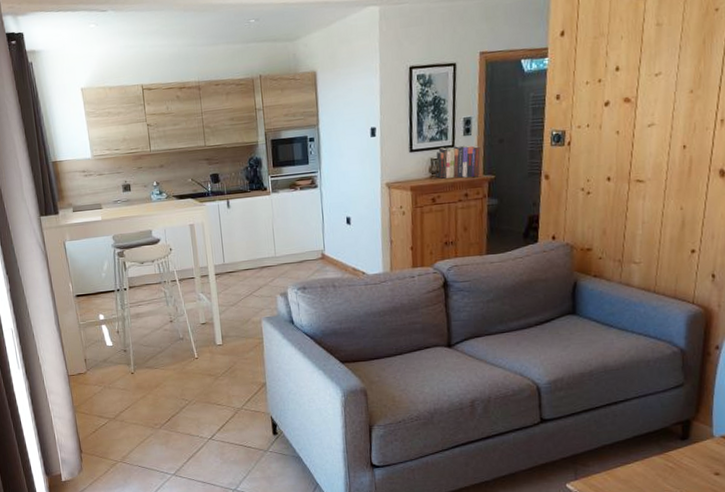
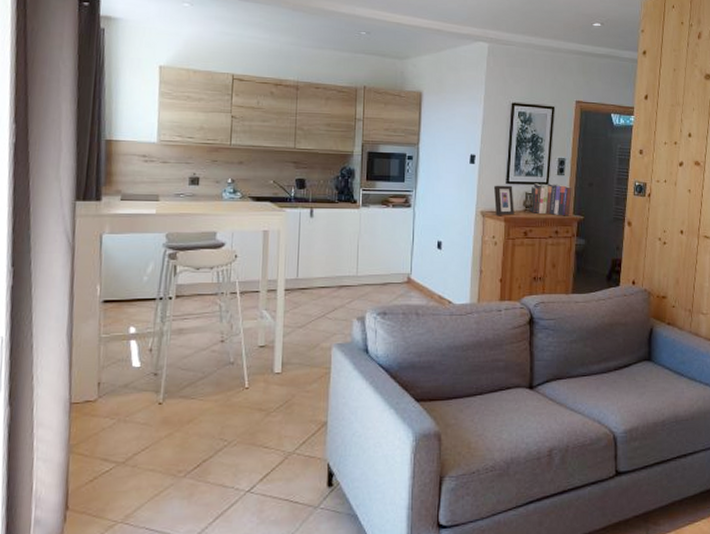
picture frame: none [397,153,421,185] -> present [493,185,514,215]

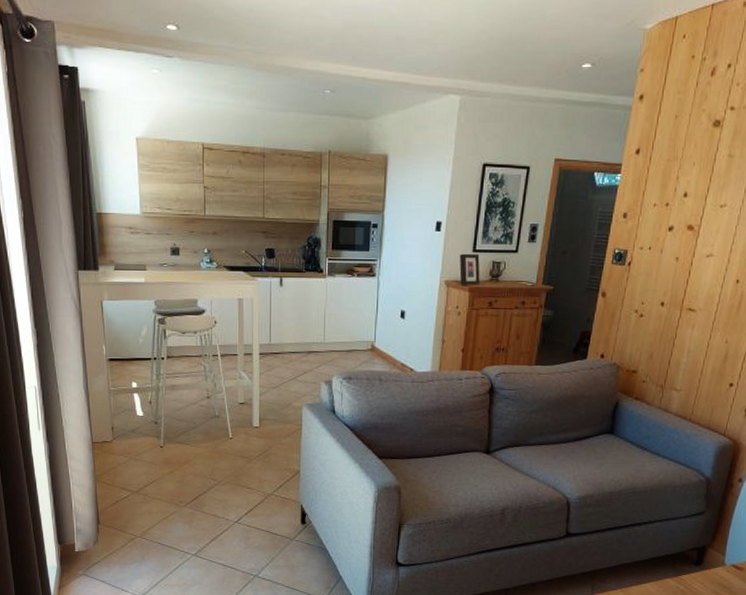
books: present [529,183,572,216] -> none [496,251,543,286]

